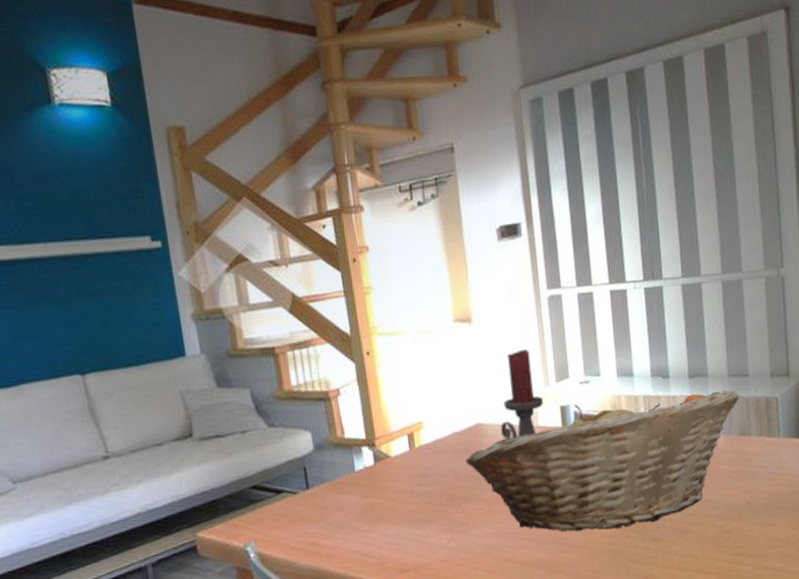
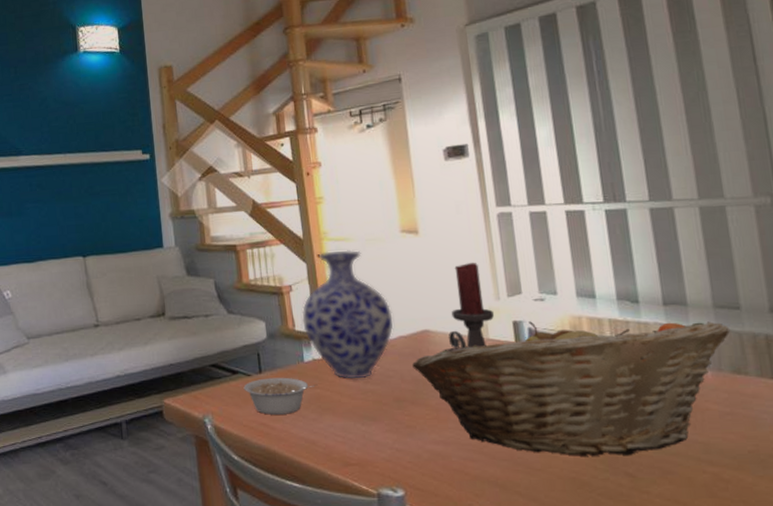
legume: none [289,490,370,533] -> present [243,377,318,415]
vase: none [351,344,448,484] -> present [301,250,394,379]

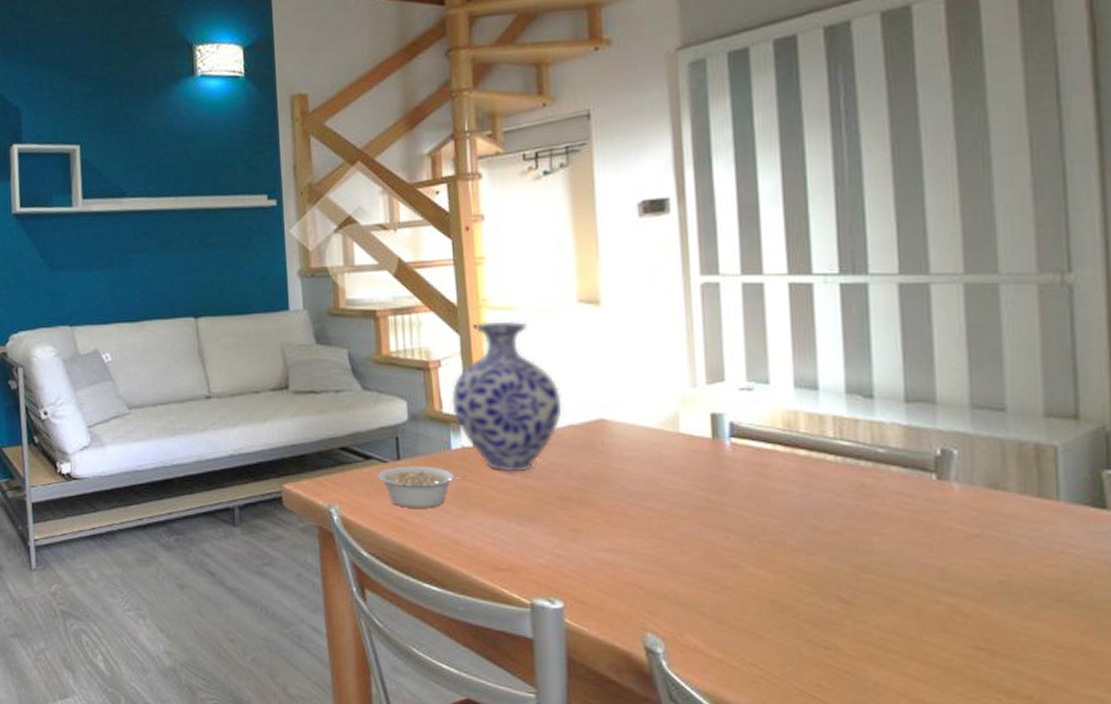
fruit basket: present [412,321,731,456] -> none [582,414,990,577]
candle holder: present [440,263,495,354] -> none [617,342,689,448]

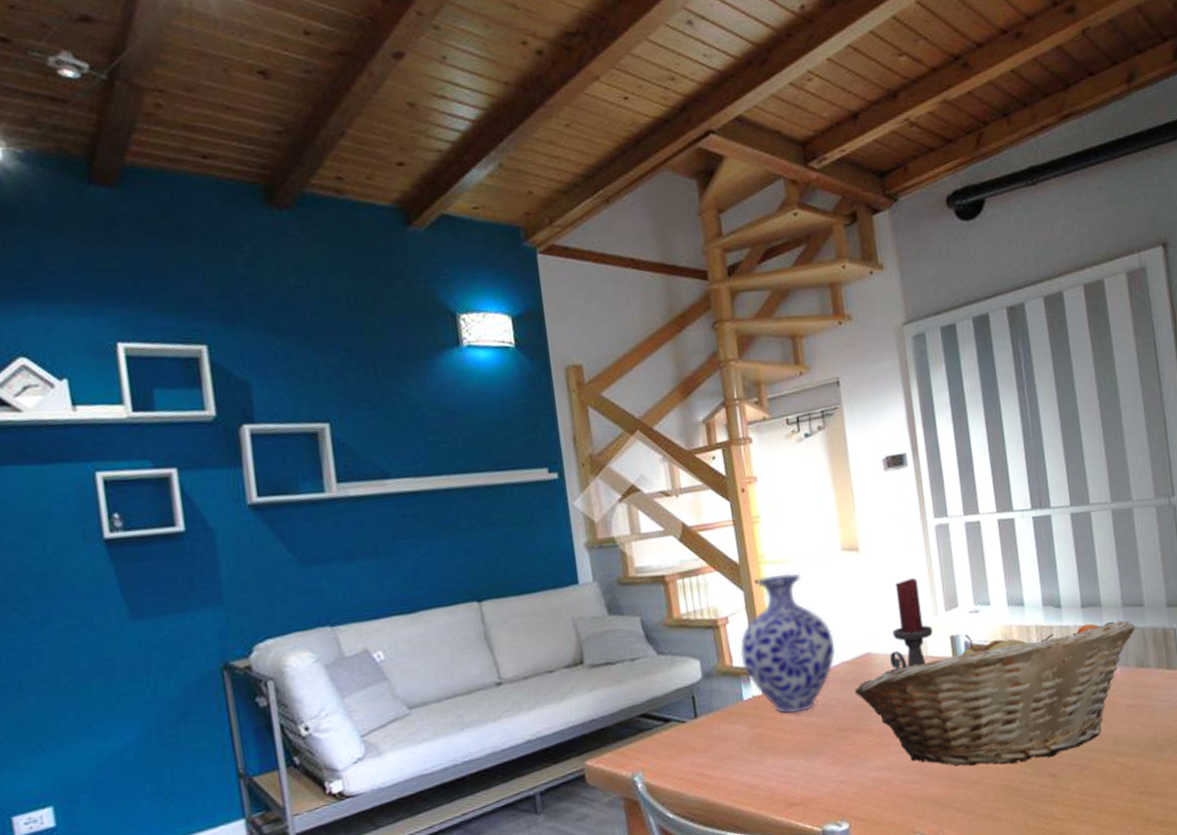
legume: present [377,466,466,508] -> none [677,719,759,764]
fruit basket: none [582,414,990,577] -> present [855,620,1136,767]
candle holder: none [617,342,689,448] -> present [882,578,934,676]

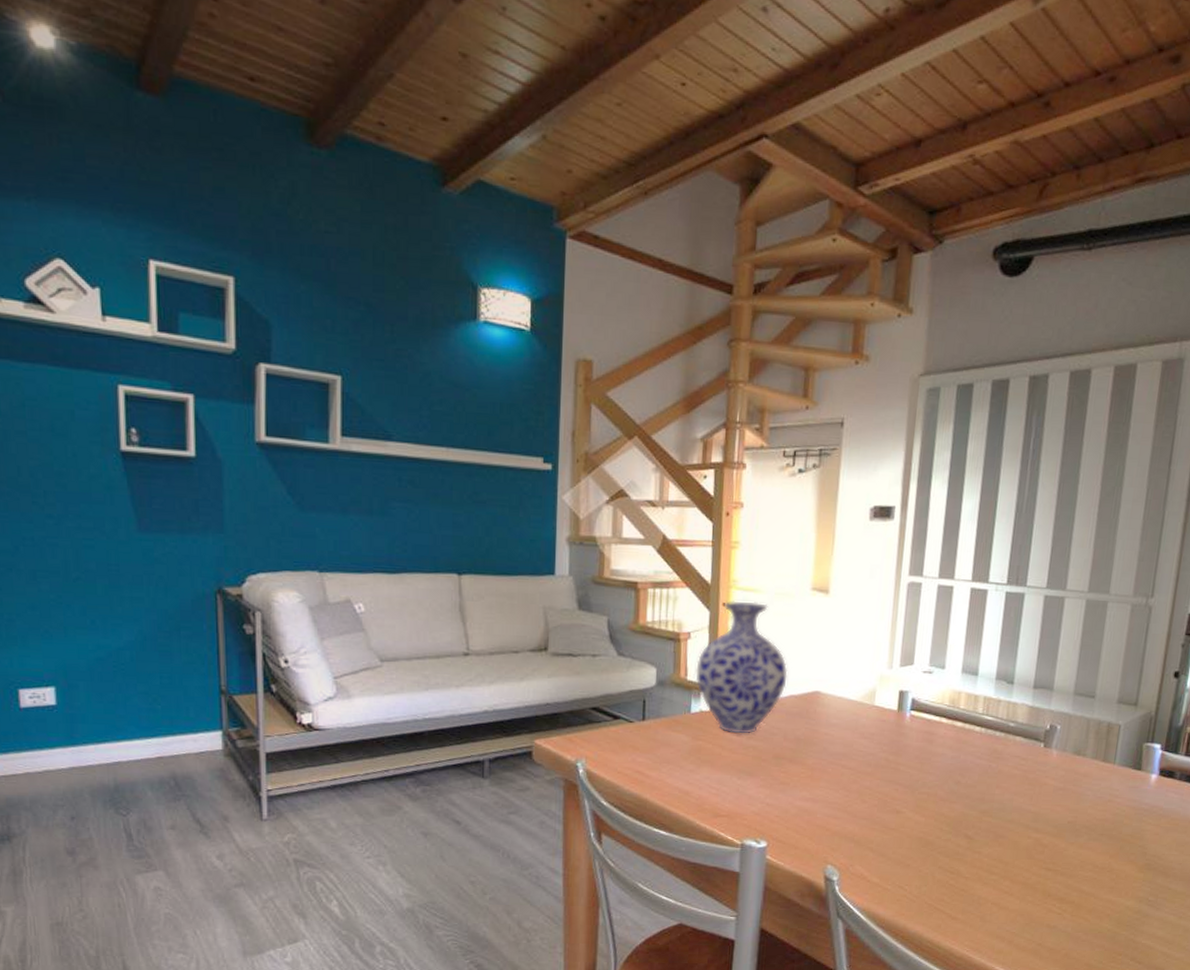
fruit basket: present [855,620,1136,767] -> none [797,692,1082,820]
candle holder: present [882,578,934,676] -> none [826,629,885,716]

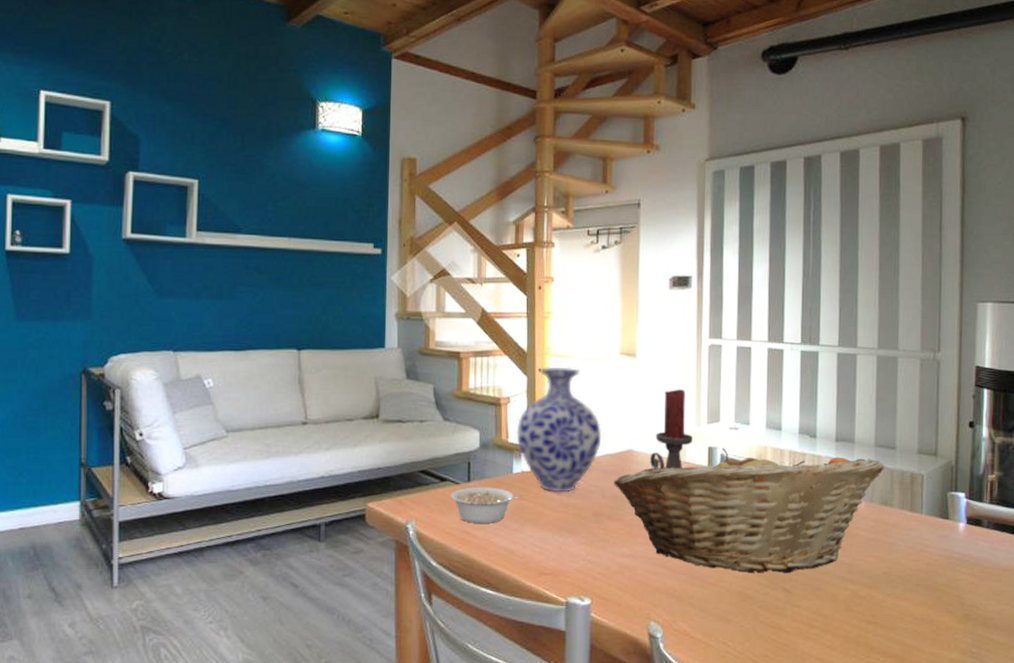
legume: none [623,726,701,764] -> present [450,487,523,523]
fruit basket: none [797,692,1082,820] -> present [614,448,885,573]
candle holder: none [826,629,885,716] -> present [640,389,694,473]

